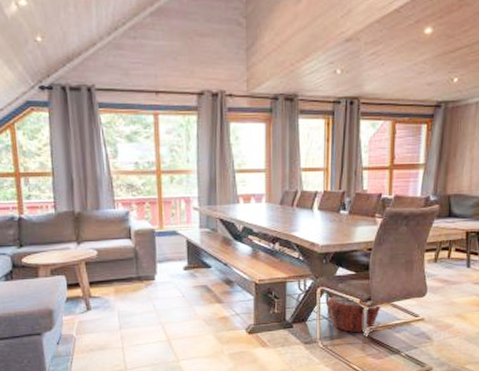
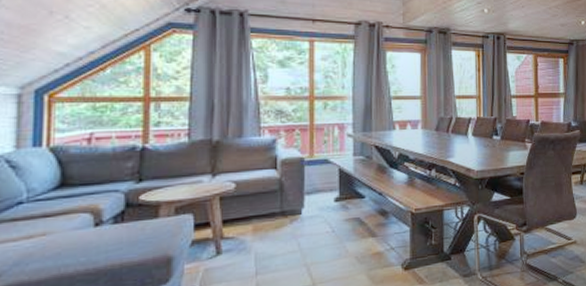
woven basket: present [325,294,381,333] -> none [483,221,536,261]

